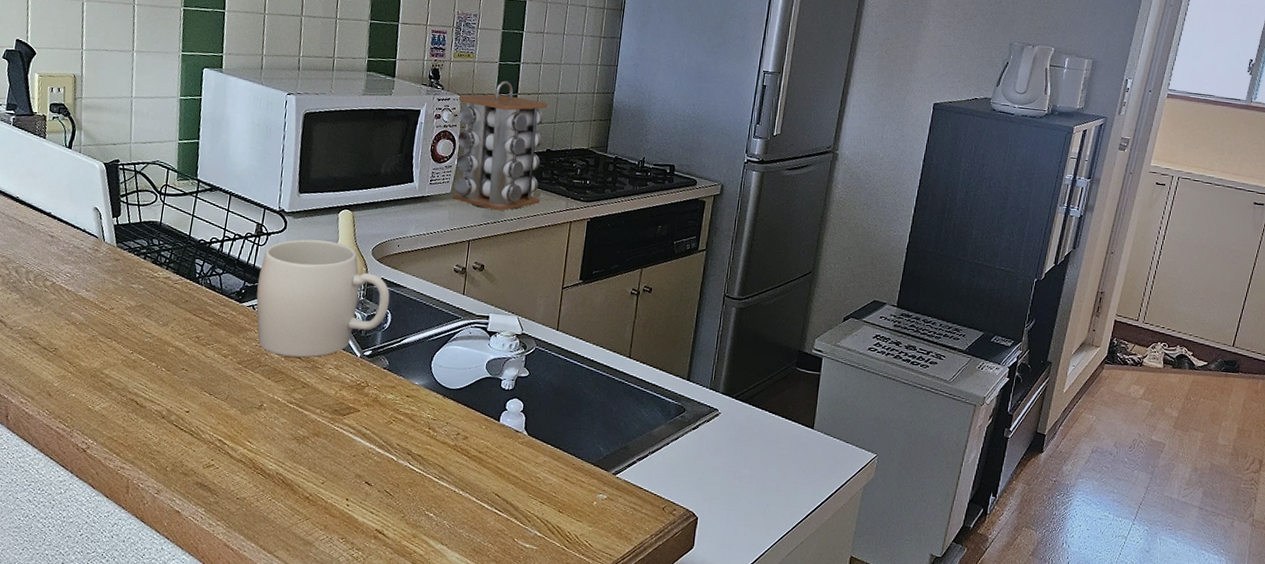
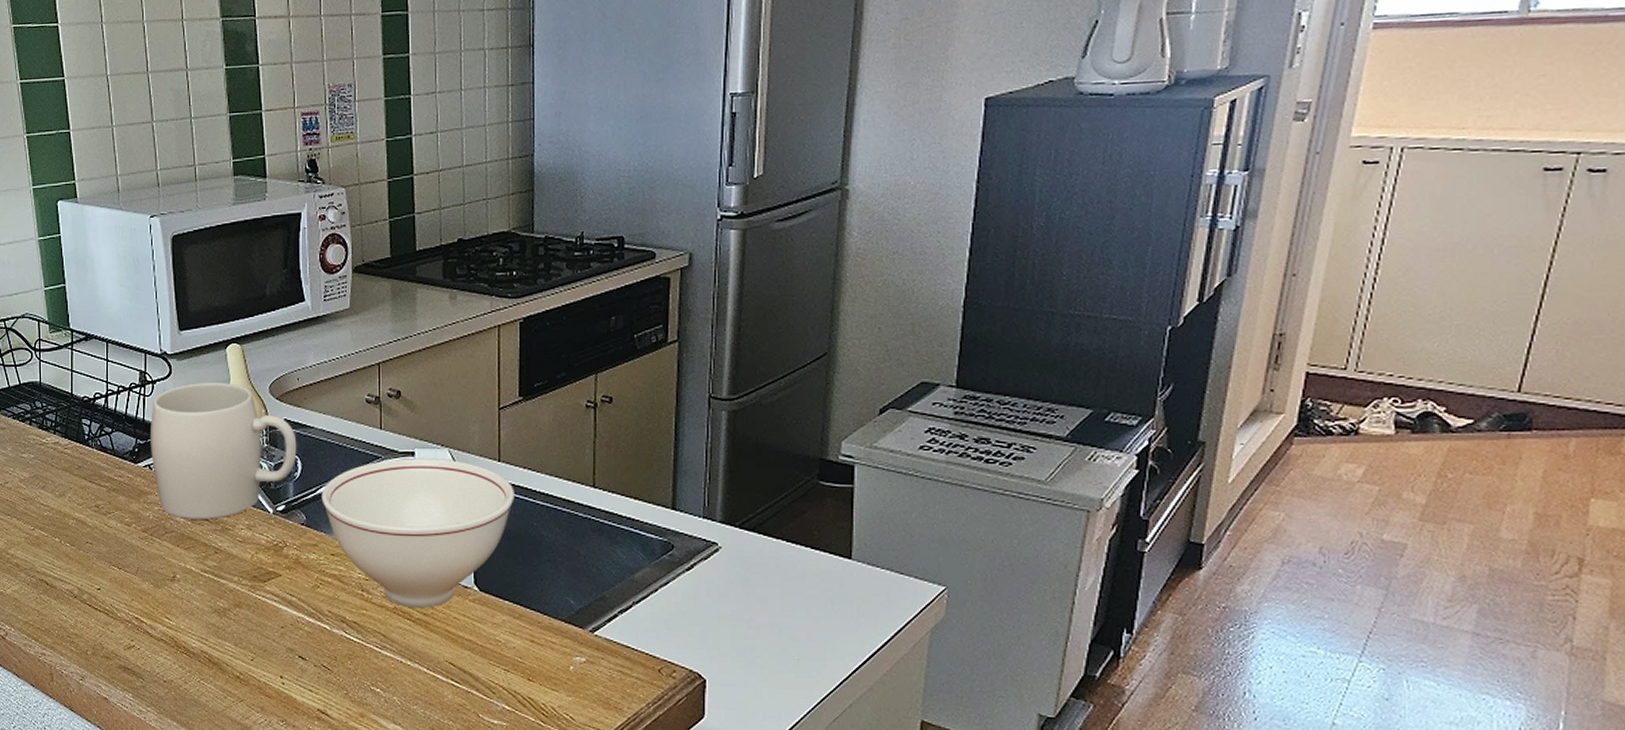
bowl: none [404,320,567,447] -> present [321,458,515,608]
spice rack: present [452,80,548,211] -> none [344,161,458,323]

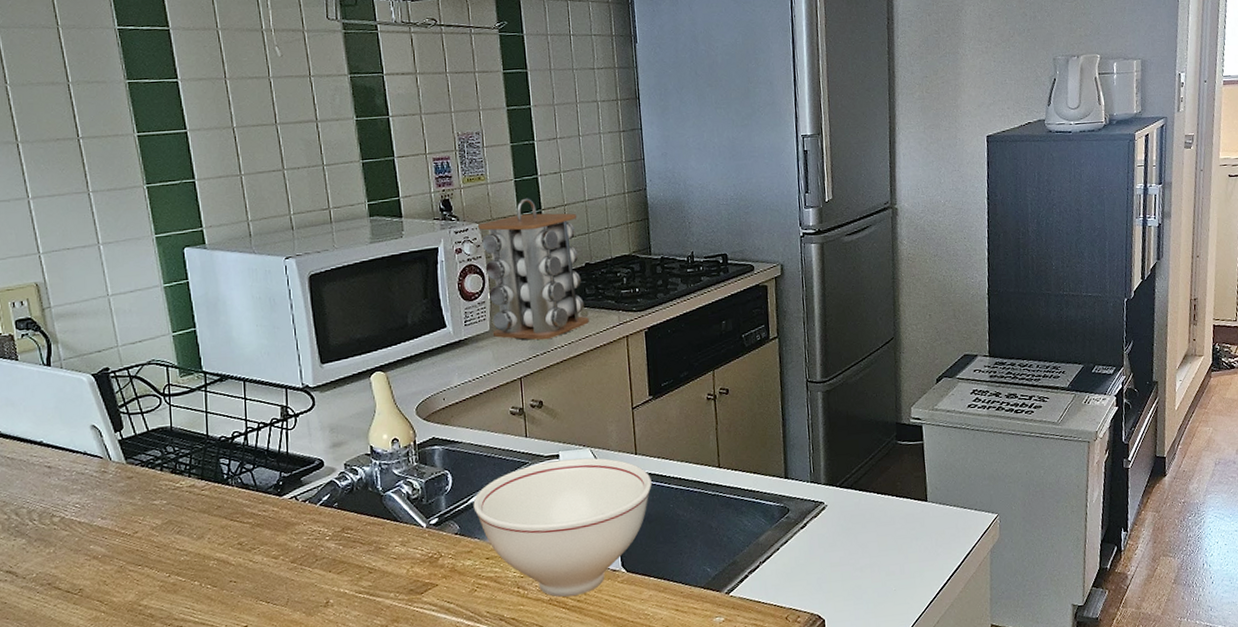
mug: present [150,383,297,520] -> none [294,409,447,545]
spice rack: none [344,161,458,323] -> present [478,198,589,341]

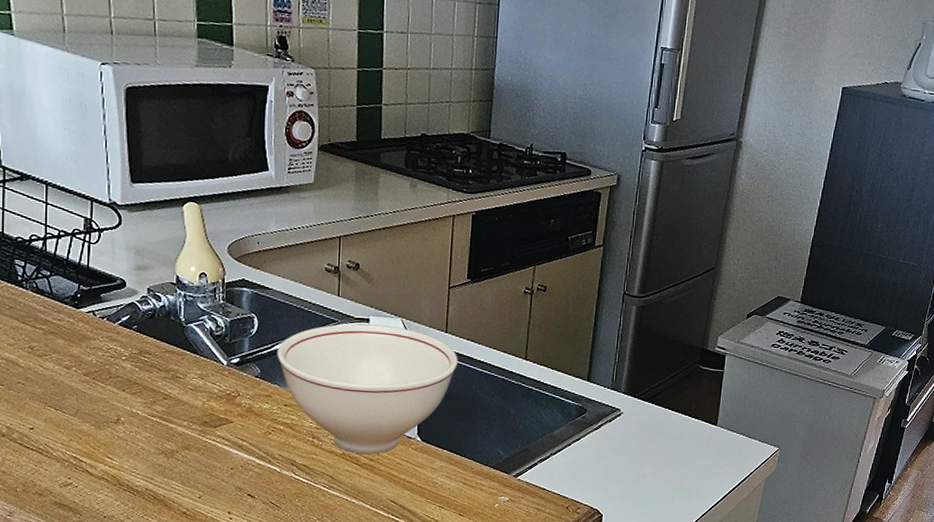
spice rack: present [478,198,589,341] -> none [314,52,419,204]

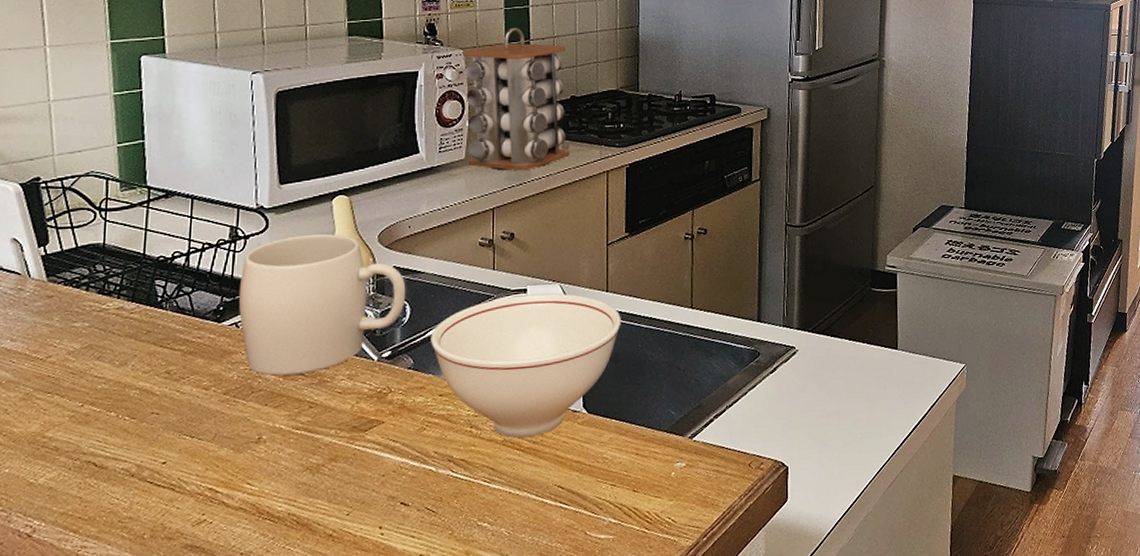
mug: none [94,236,254,368] -> present [238,234,406,376]
spice rack: none [314,52,419,204] -> present [463,27,570,171]

